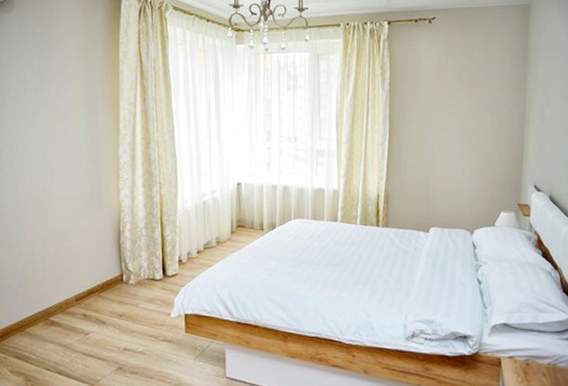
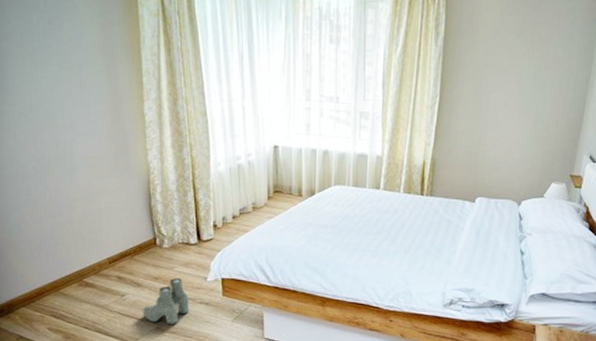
boots: none [105,315,152,365] -> present [143,278,189,325]

